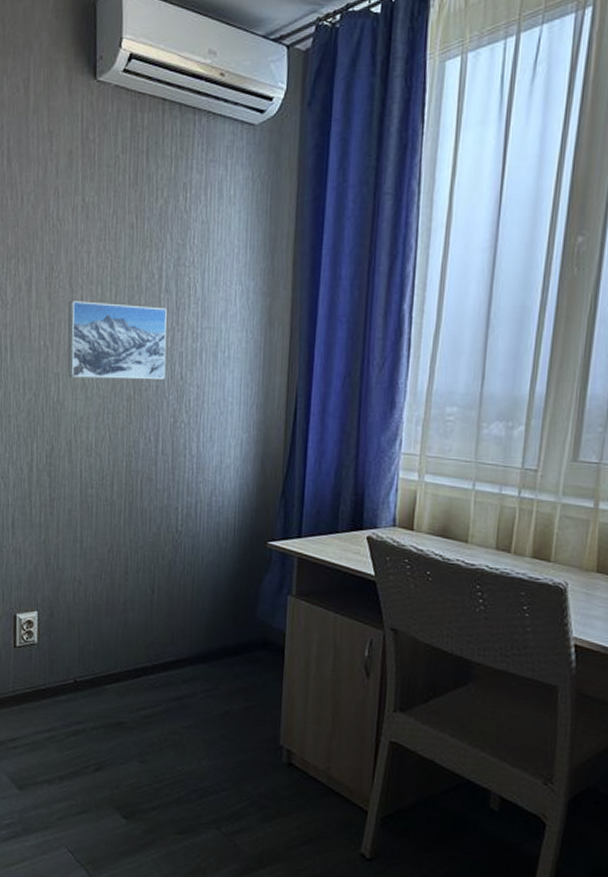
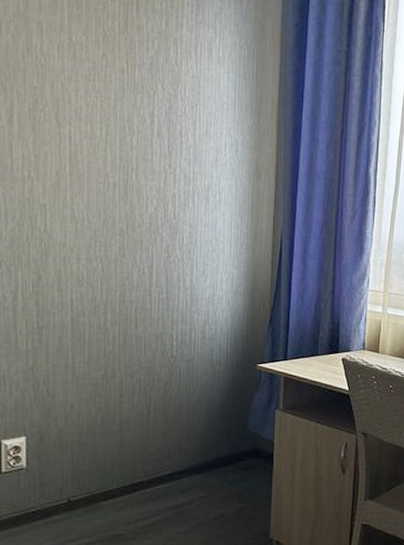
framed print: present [67,301,167,380] -> none [54,135,160,217]

